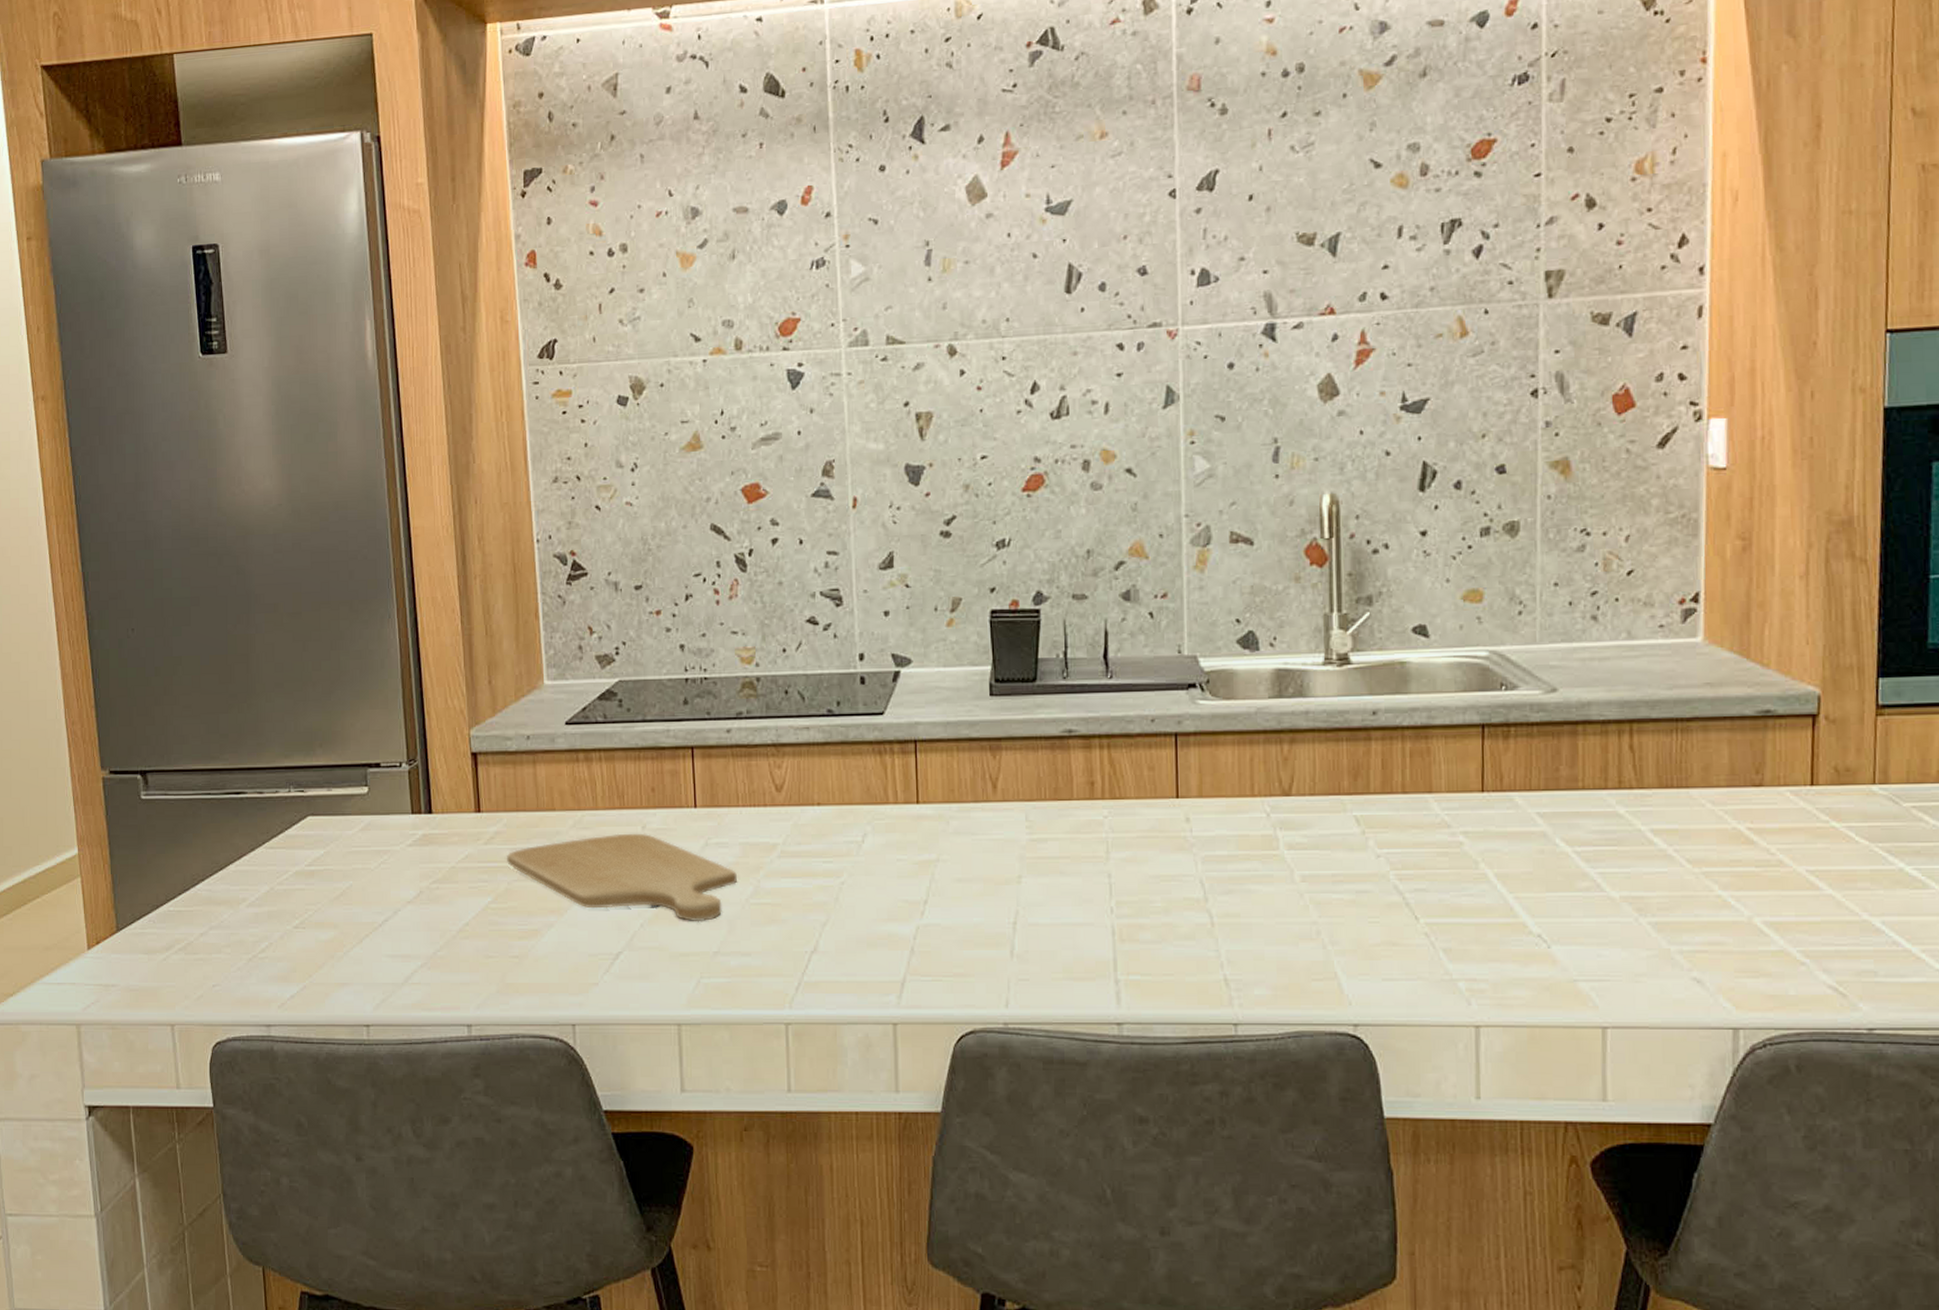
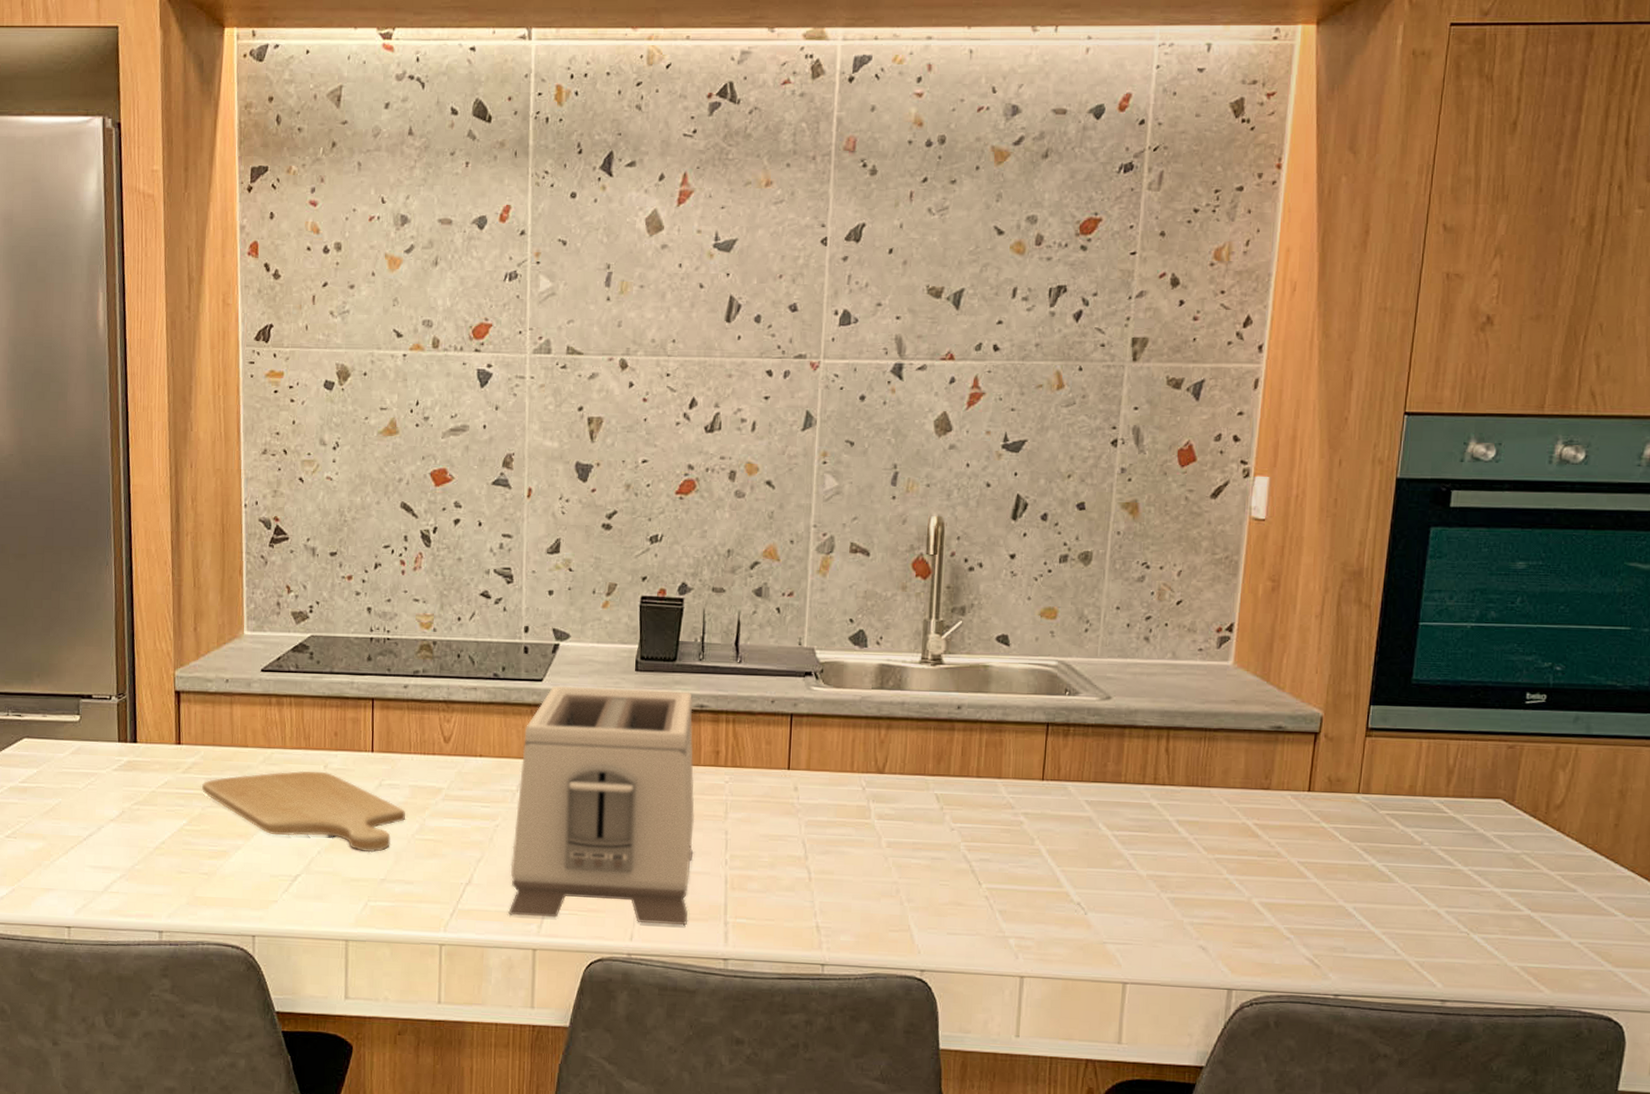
toaster: none [861,715,1072,986] -> present [508,685,695,925]

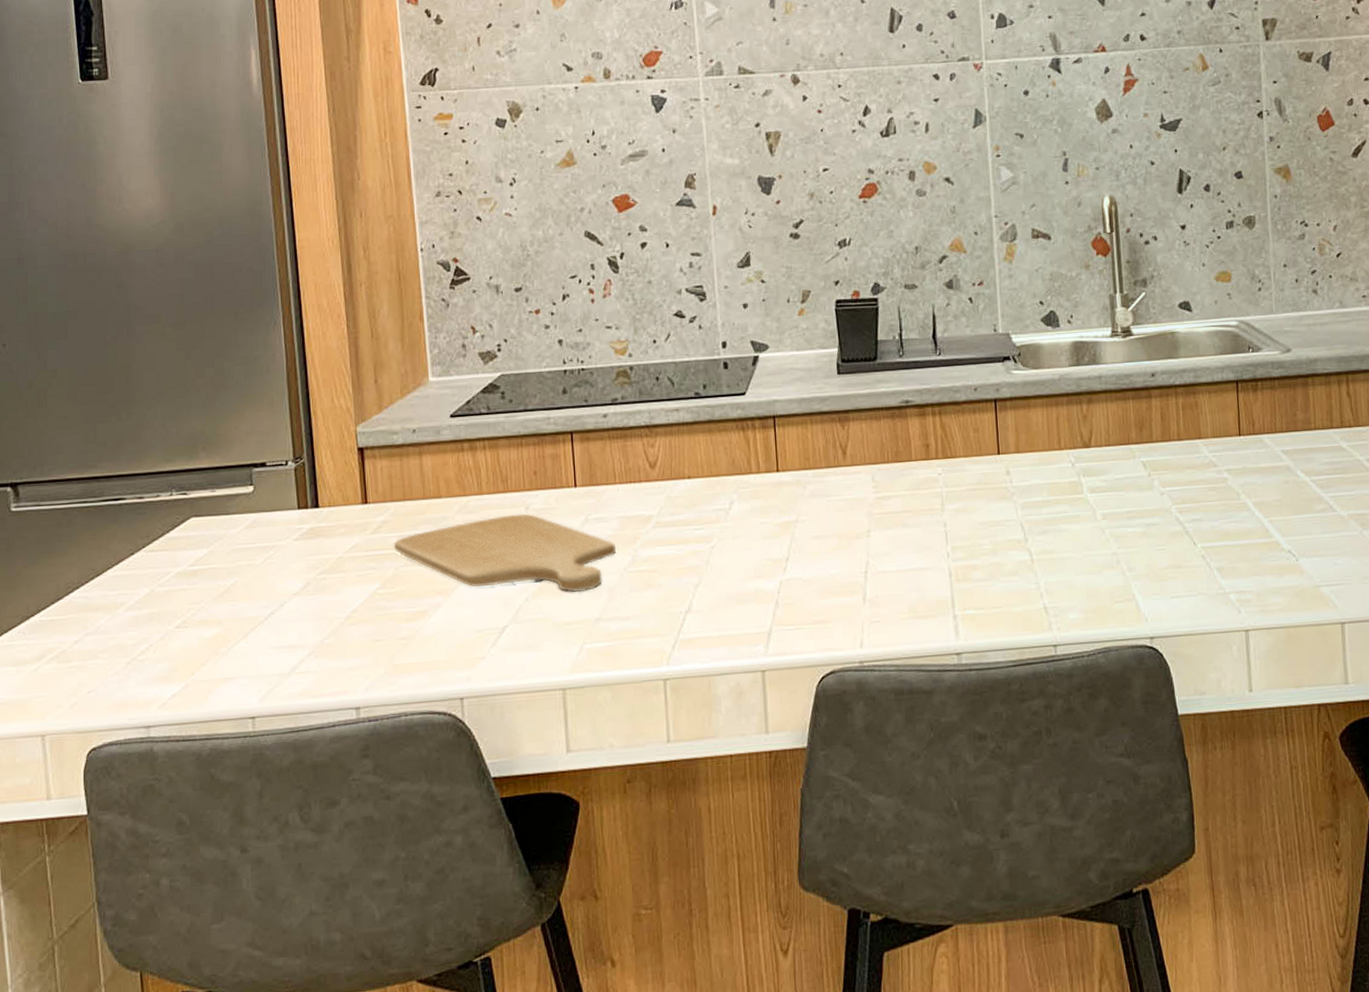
toaster: present [508,685,695,925] -> none [730,389,917,639]

